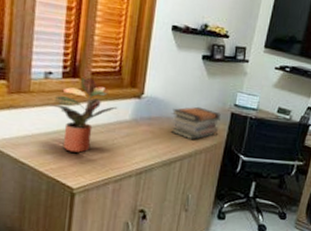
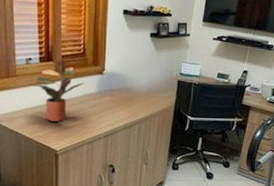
book stack: present [171,106,221,140] -> none [128,77,169,106]

